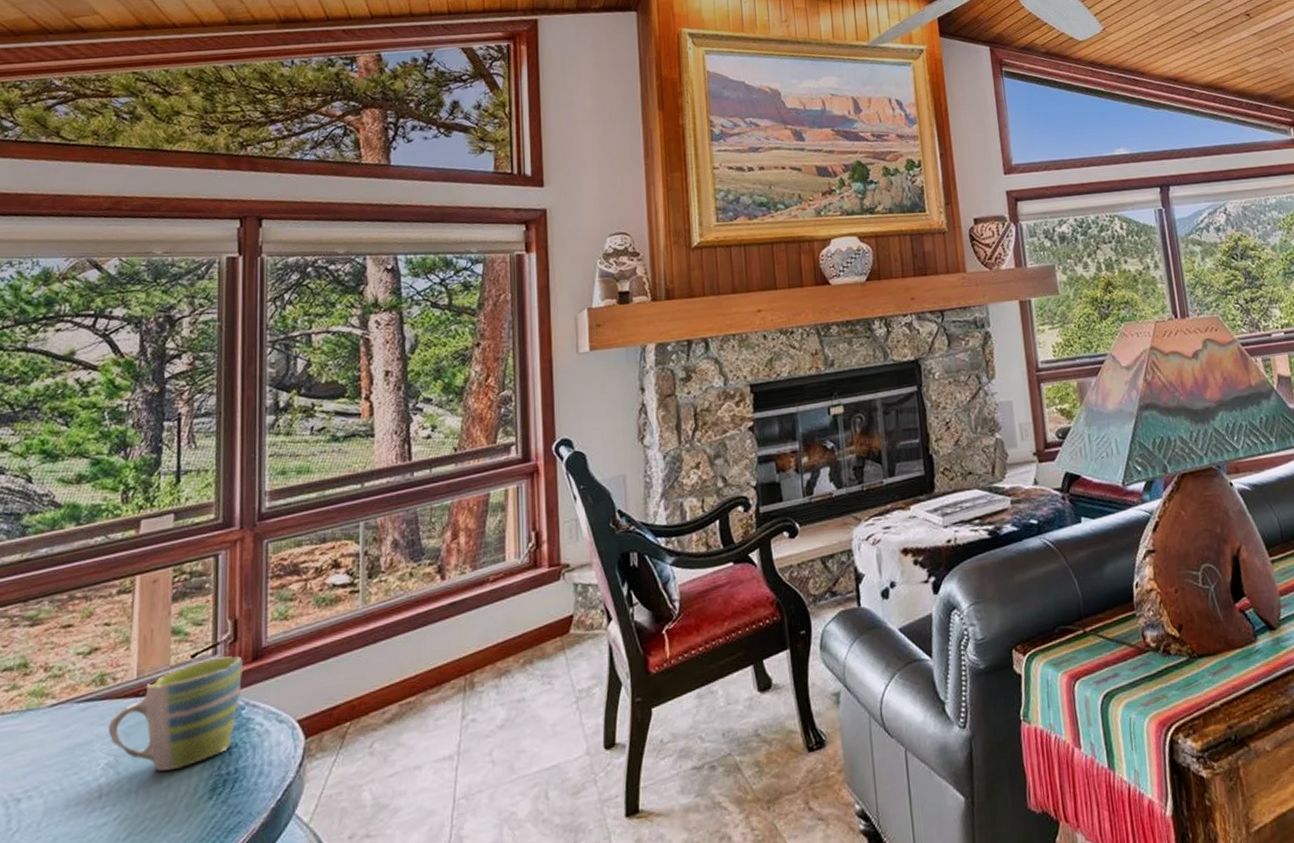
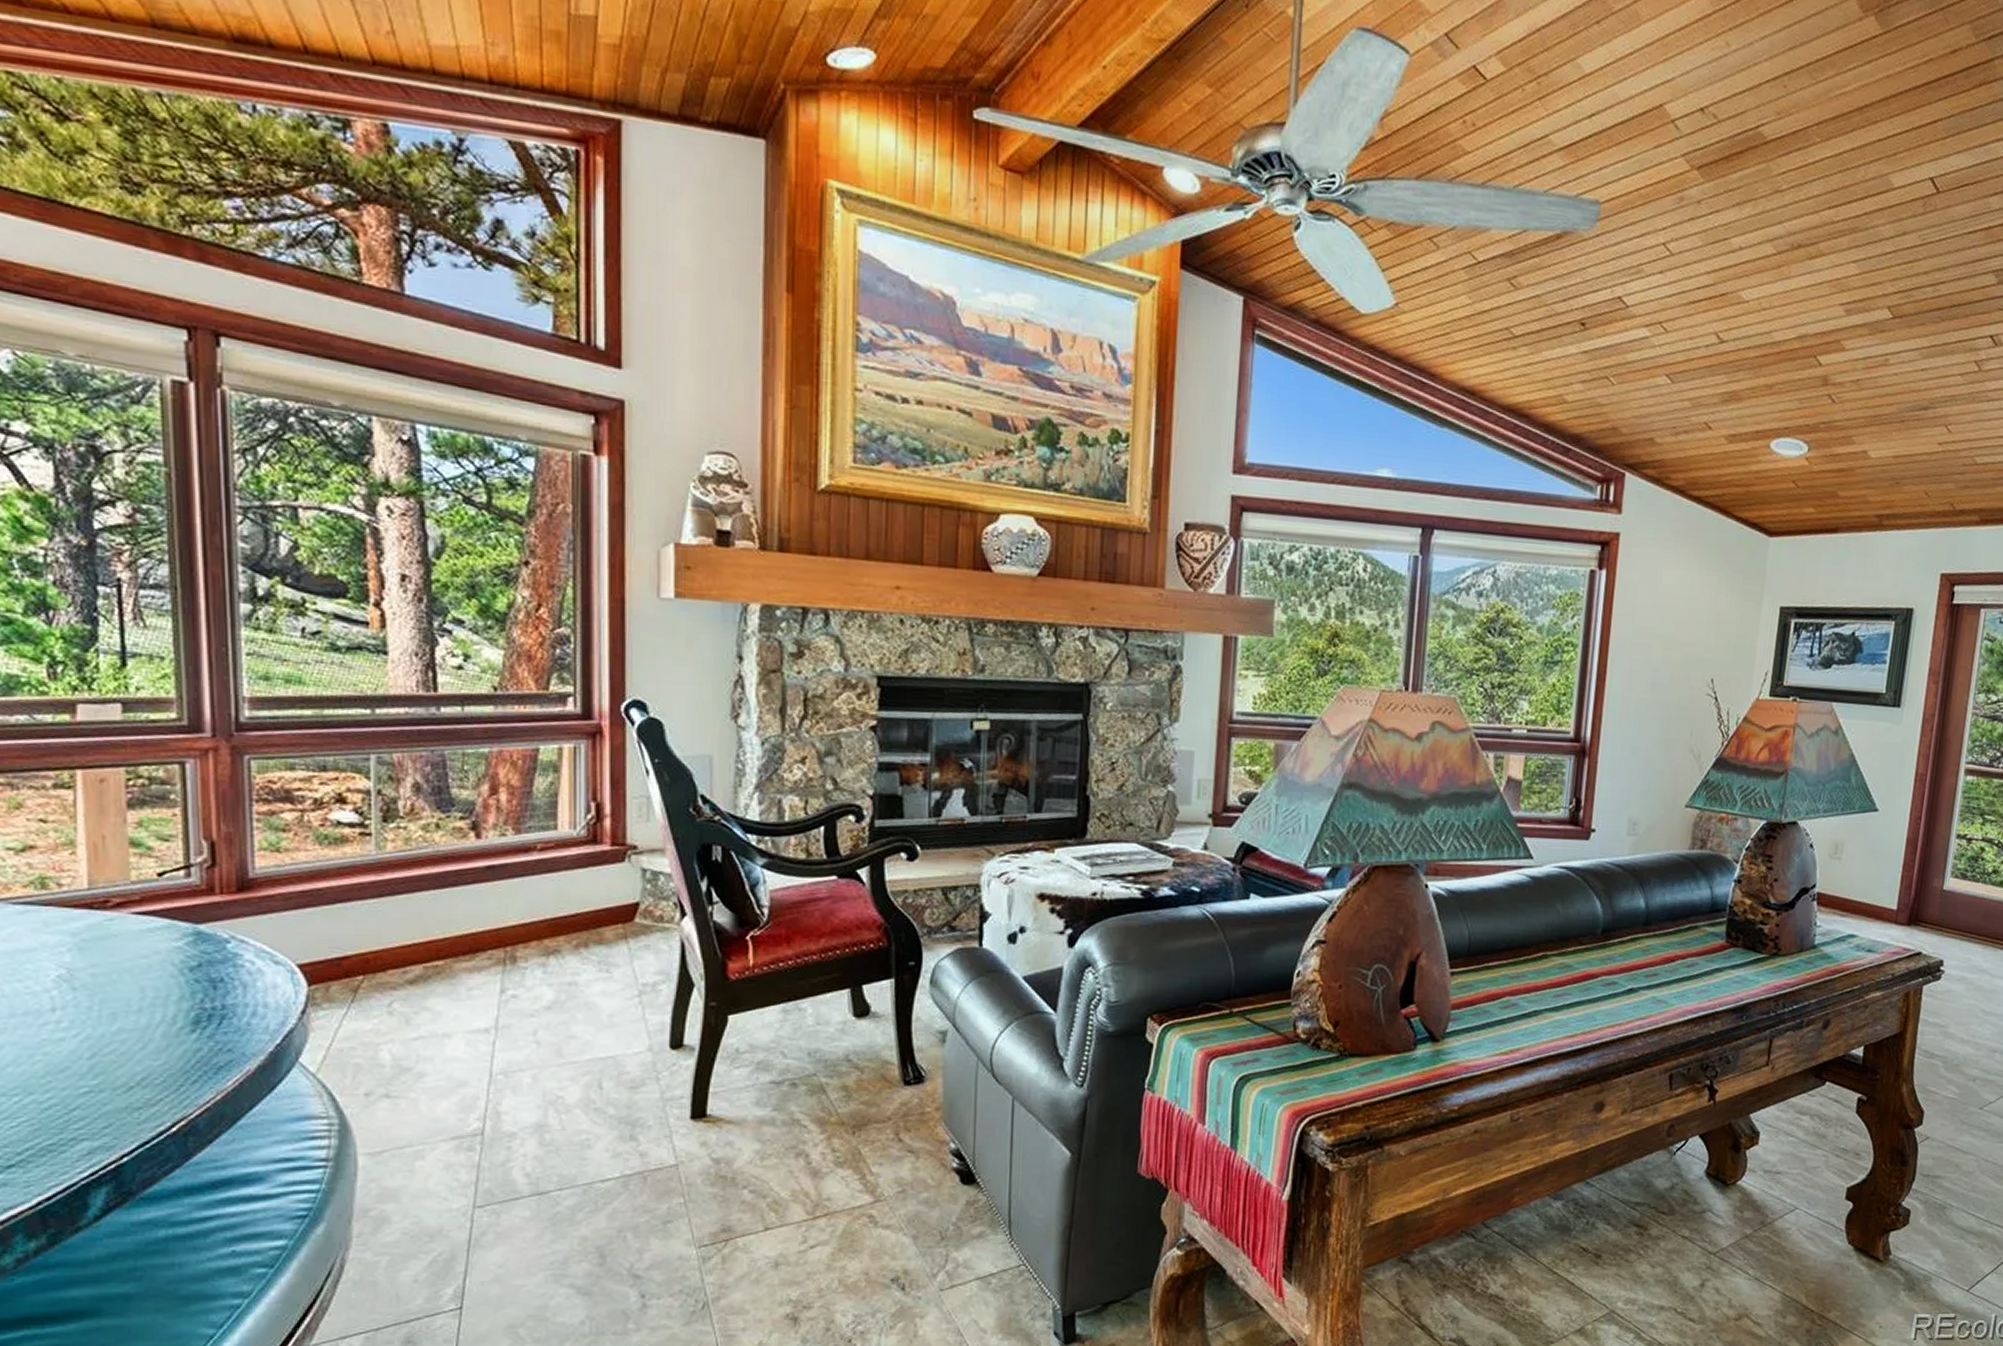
mug: present [108,655,244,771] -> none [55,880,226,994]

